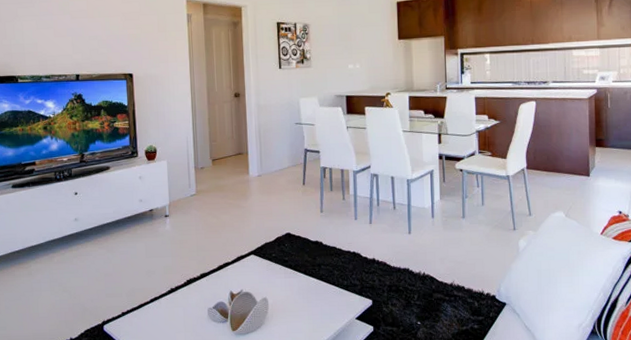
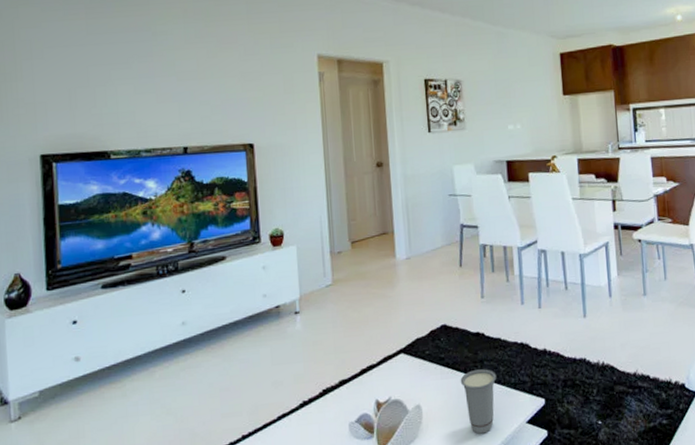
cup: none [300,272,332,325] -> present [460,369,497,434]

